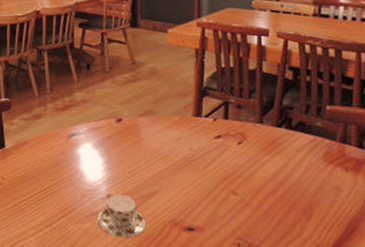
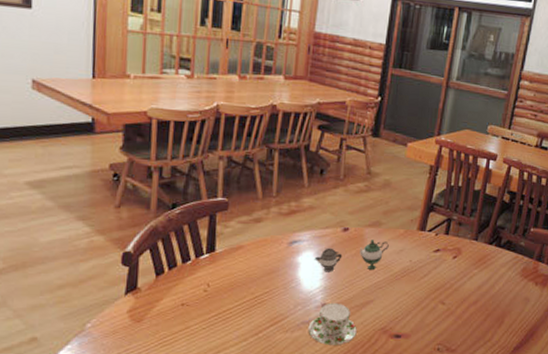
teapot: none [93,129,165,163] -> present [314,240,389,272]

